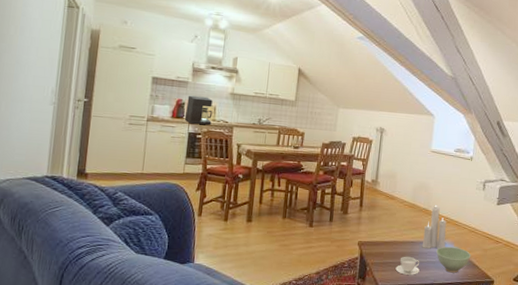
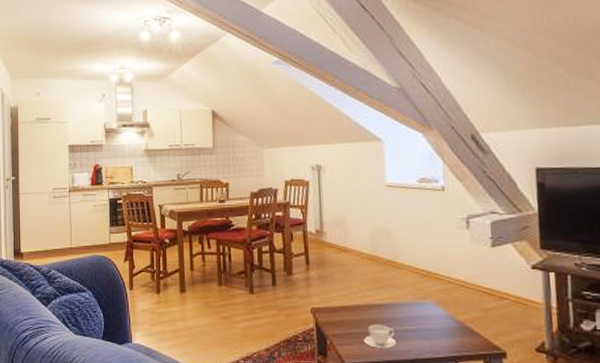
coffee maker: present [184,95,213,126] -> none [103,158,130,190]
candle: present [422,205,447,249] -> none [393,254,427,312]
bowl: present [436,246,471,273] -> none [415,308,466,344]

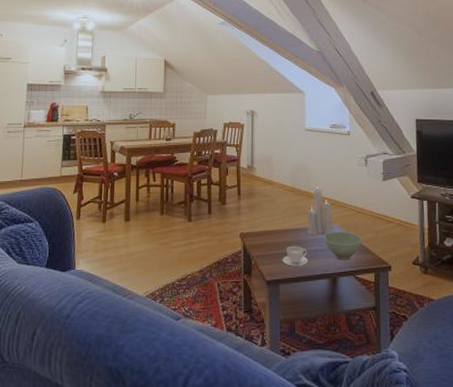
candle: none [393,254,427,312] -> present [307,187,333,235]
bowl: none [415,308,466,344] -> present [324,231,362,261]

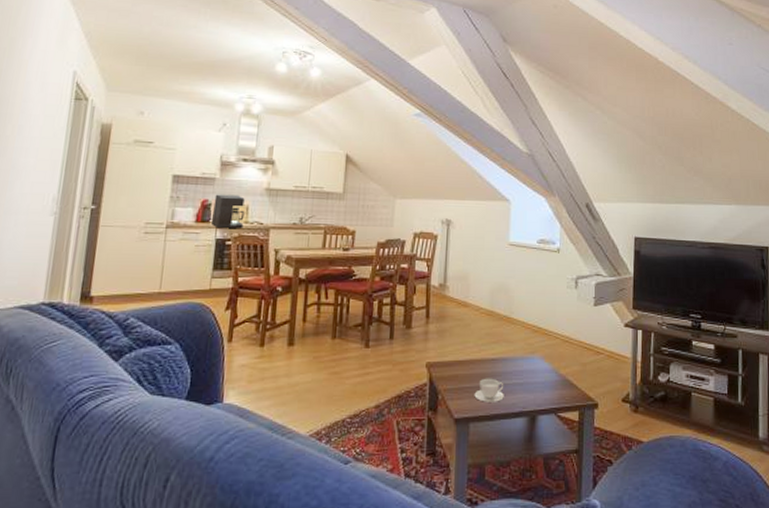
coffee maker: none [58,98,85,126] -> present [210,194,245,229]
candle: present [307,187,333,235] -> none [505,311,535,366]
bowl: present [324,231,362,261] -> none [523,362,567,396]

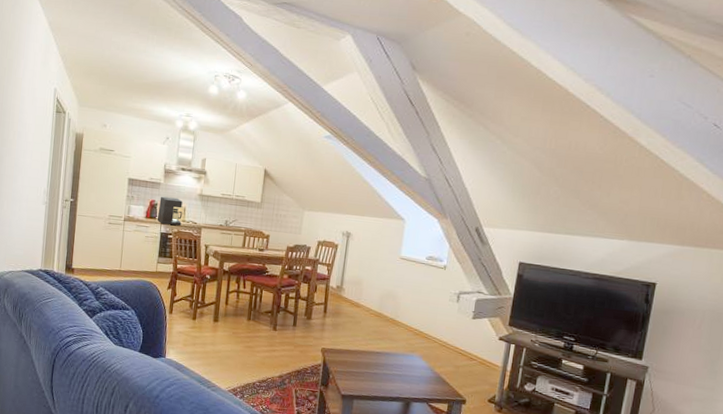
teacup: present [474,378,504,402] -> none [359,366,386,387]

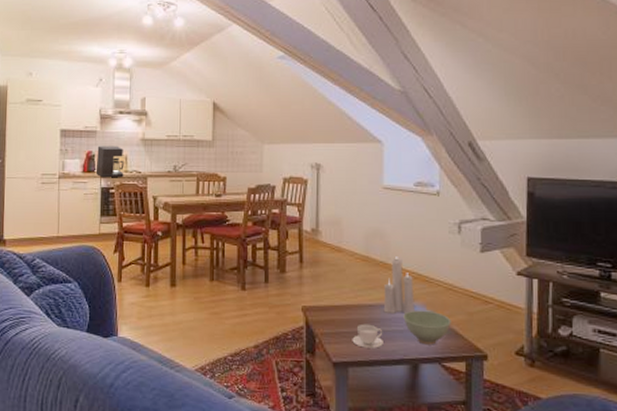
teacup: none [359,366,386,387] -> present [352,323,383,348]
candle: none [387,315,415,362] -> present [383,256,415,314]
bowl: none [403,359,441,389] -> present [403,310,451,345]

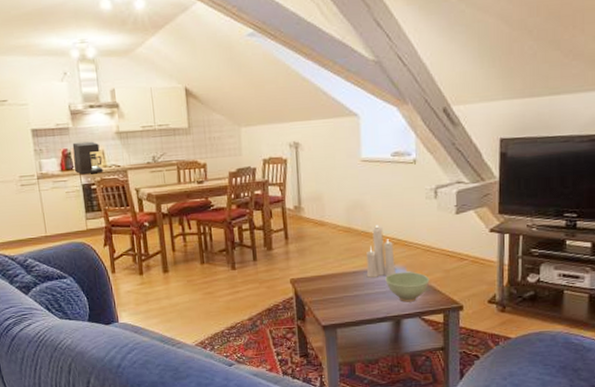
teacup: present [352,323,383,348] -> none [339,289,368,311]

